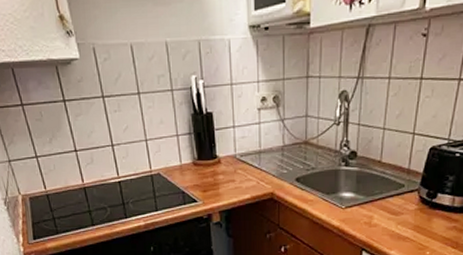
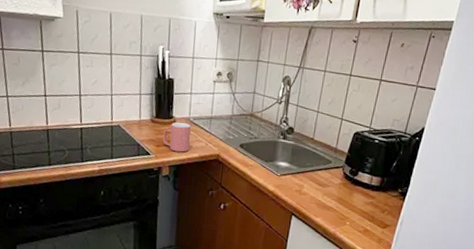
mug: none [208,161,240,195] -> present [163,122,191,153]

